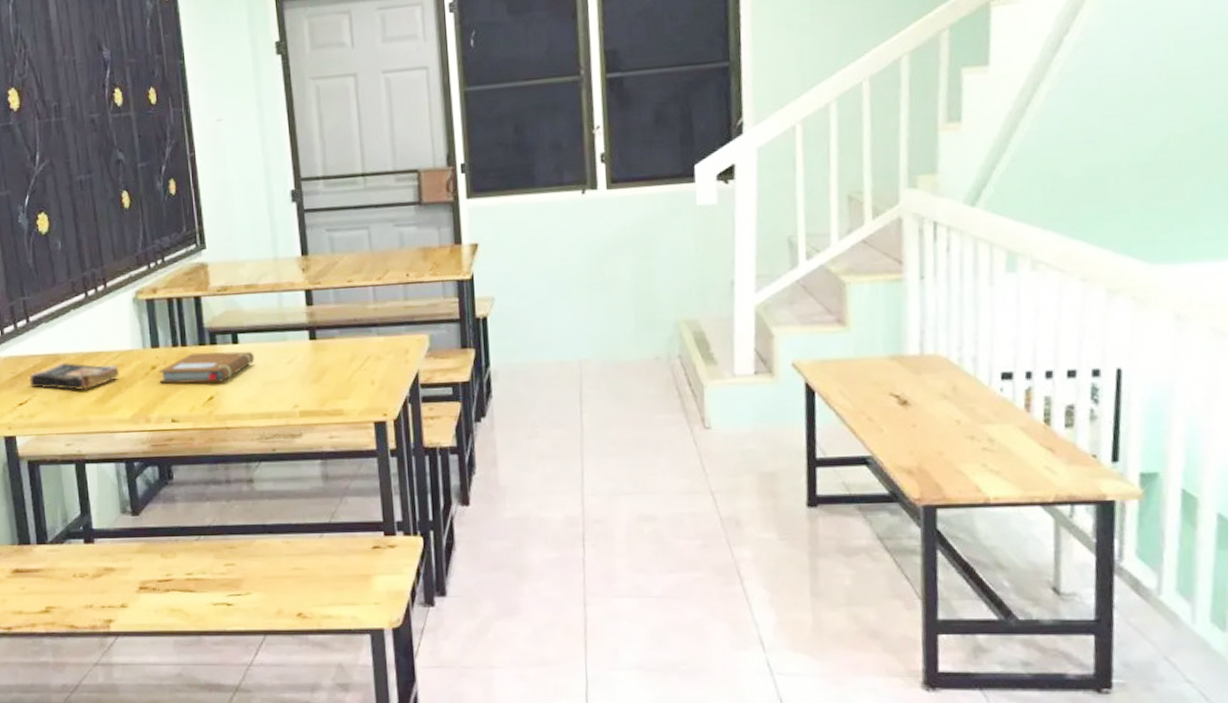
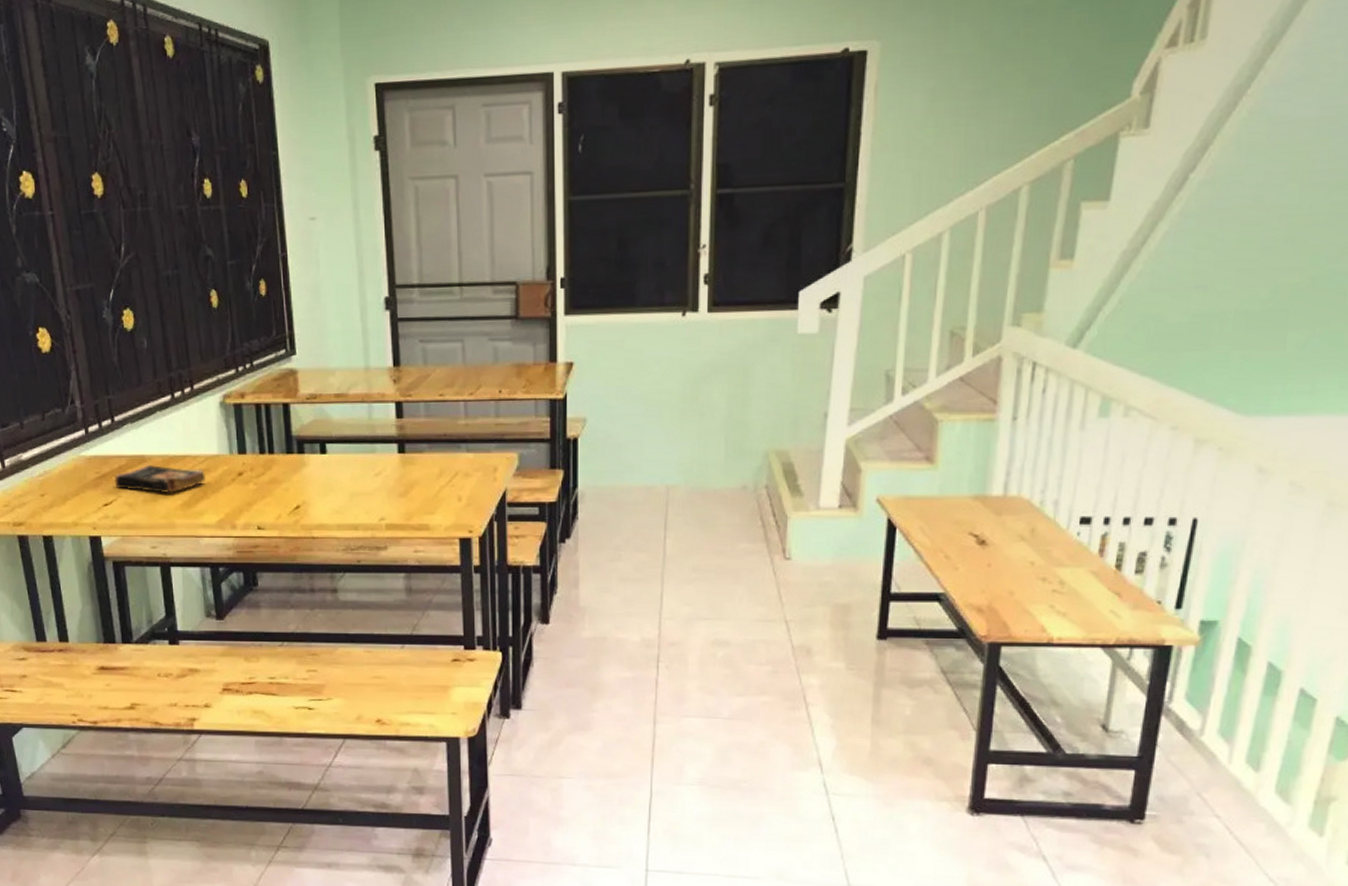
notebook: present [158,351,255,384] -> none [245,460,343,492]

